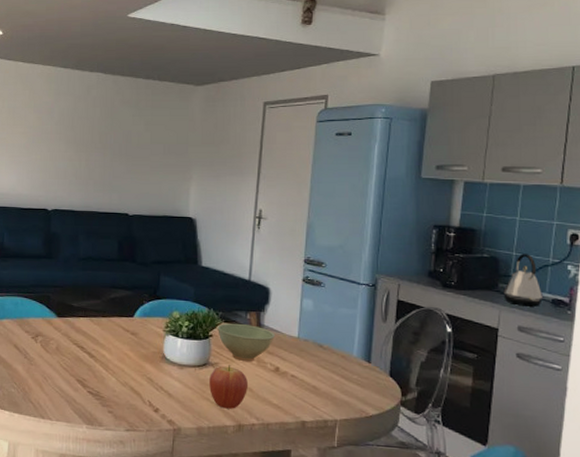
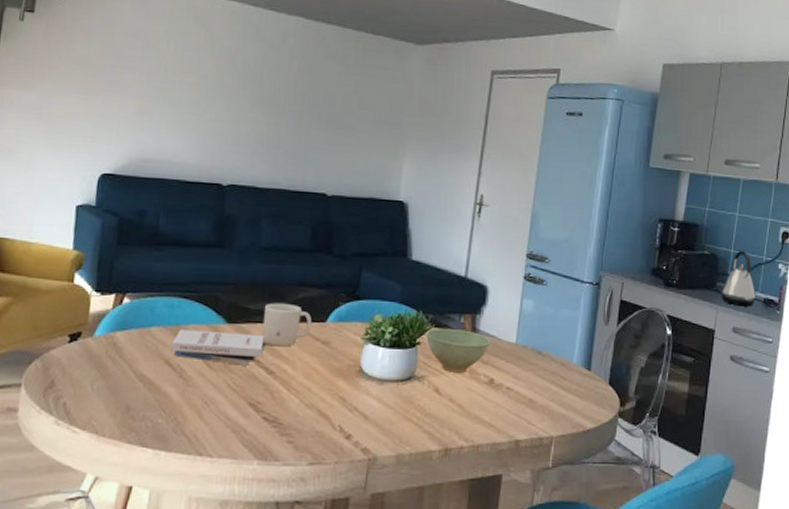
books: none [17,321,89,350] -> present [170,329,268,365]
mug: none [84,301,123,337] -> present [261,302,313,347]
fruit: present [209,365,249,409] -> none [413,378,459,431]

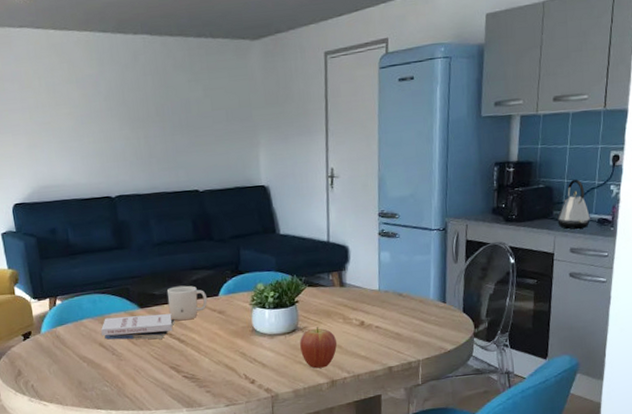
fruit: none [413,378,459,431] -> present [300,327,338,369]
bowl: present [426,327,491,373] -> none [302,285,357,321]

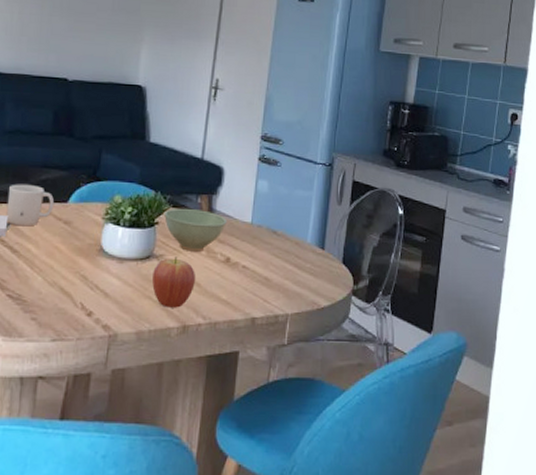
bowl: none [302,285,357,321] -> present [164,208,227,252]
kettle: present [557,179,591,230] -> none [451,133,487,187]

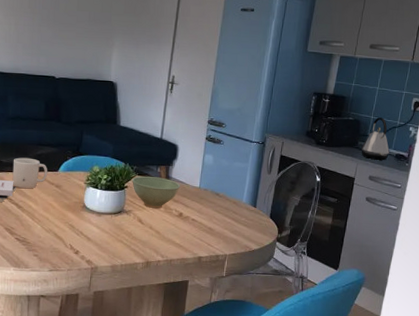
fruit: present [152,257,196,308] -> none [123,212,157,249]
kettle: none [451,133,487,187] -> present [361,117,390,160]

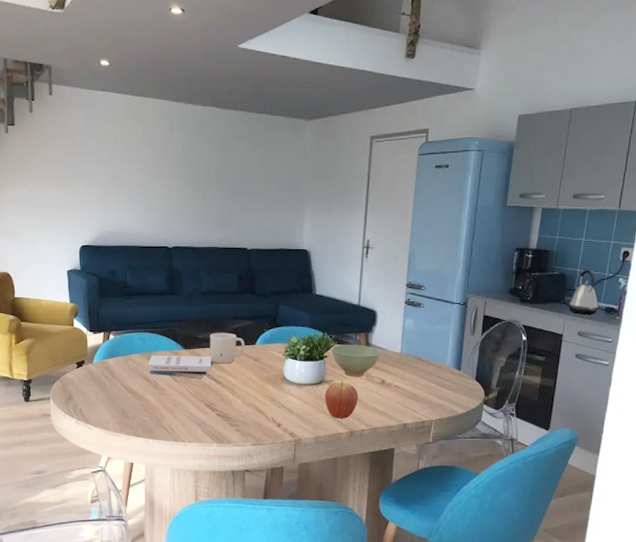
fruit: none [123,212,157,249] -> present [325,381,359,419]

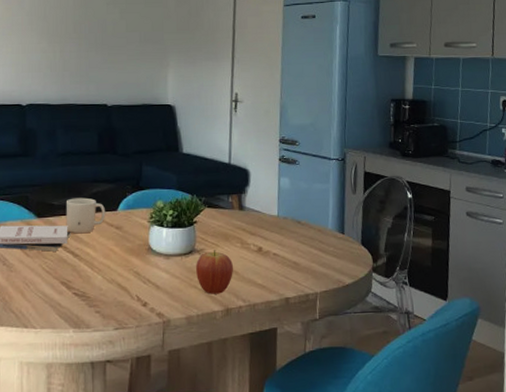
bowl: present [331,344,381,377] -> none [201,207,256,244]
kettle: present [568,270,599,315] -> none [452,121,485,168]

